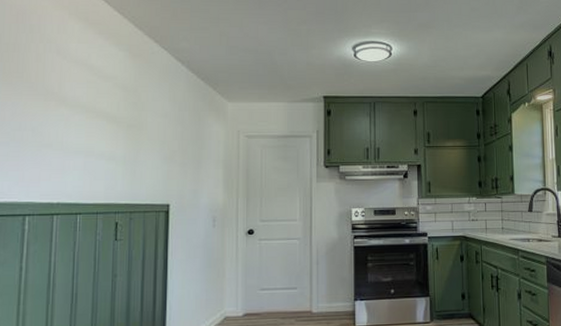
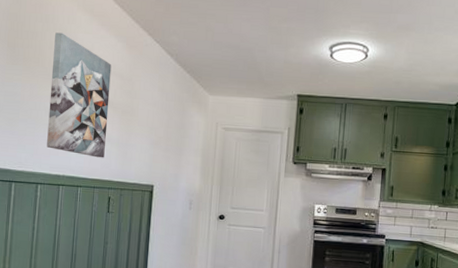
wall art: none [35,43,113,179] -> present [47,32,112,158]

